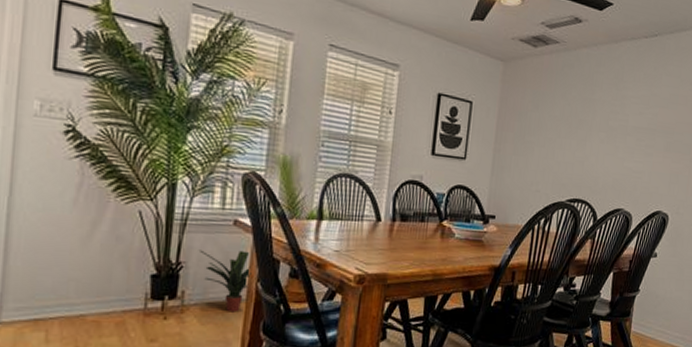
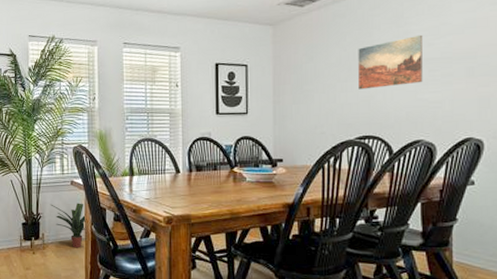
wall art: none [576,101,636,151] -> present [358,34,423,90]

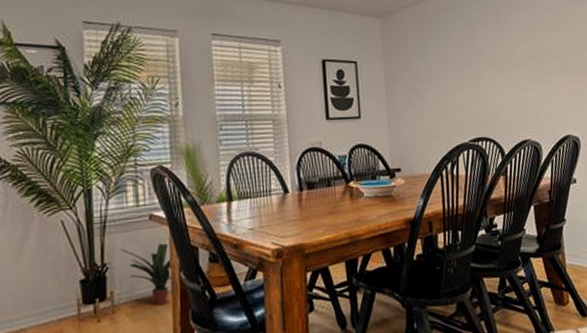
wall art: present [358,34,423,90] -> none [465,31,524,88]

